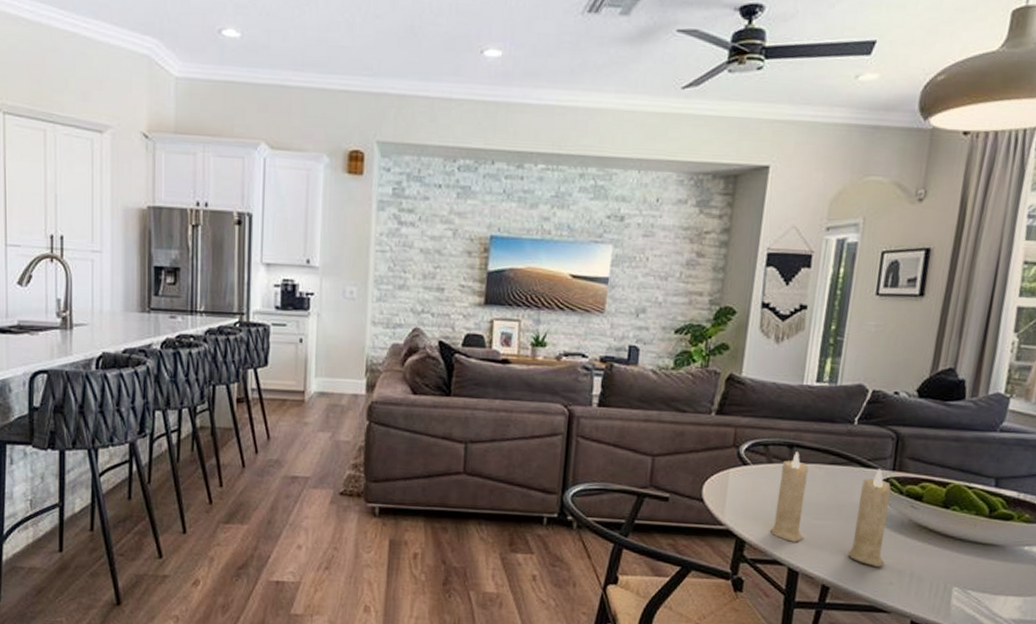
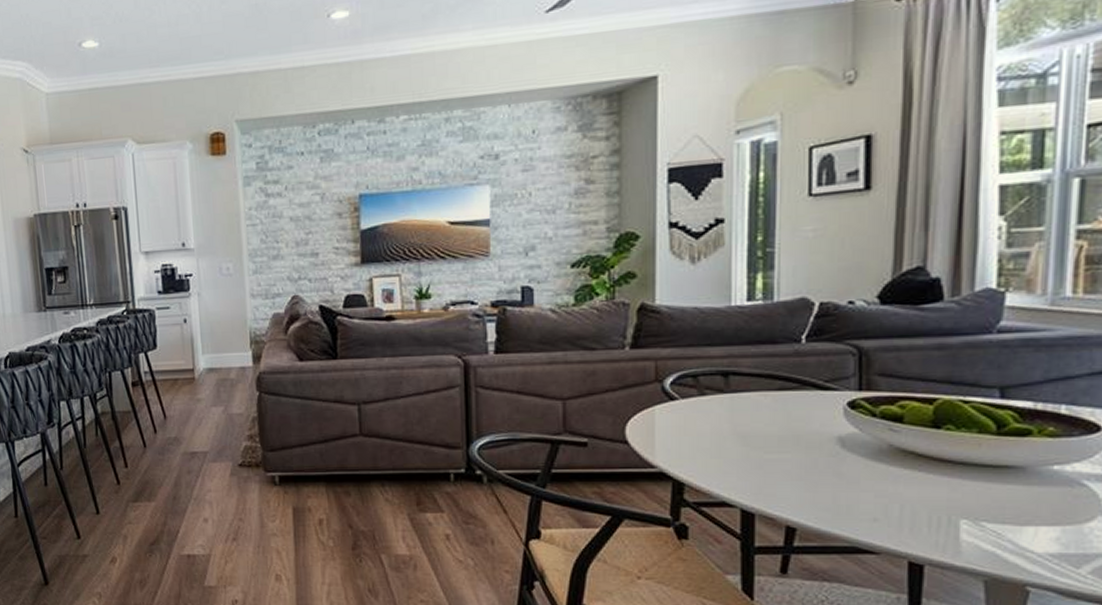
candle: present [770,452,892,567] -> none [713,380,863,501]

